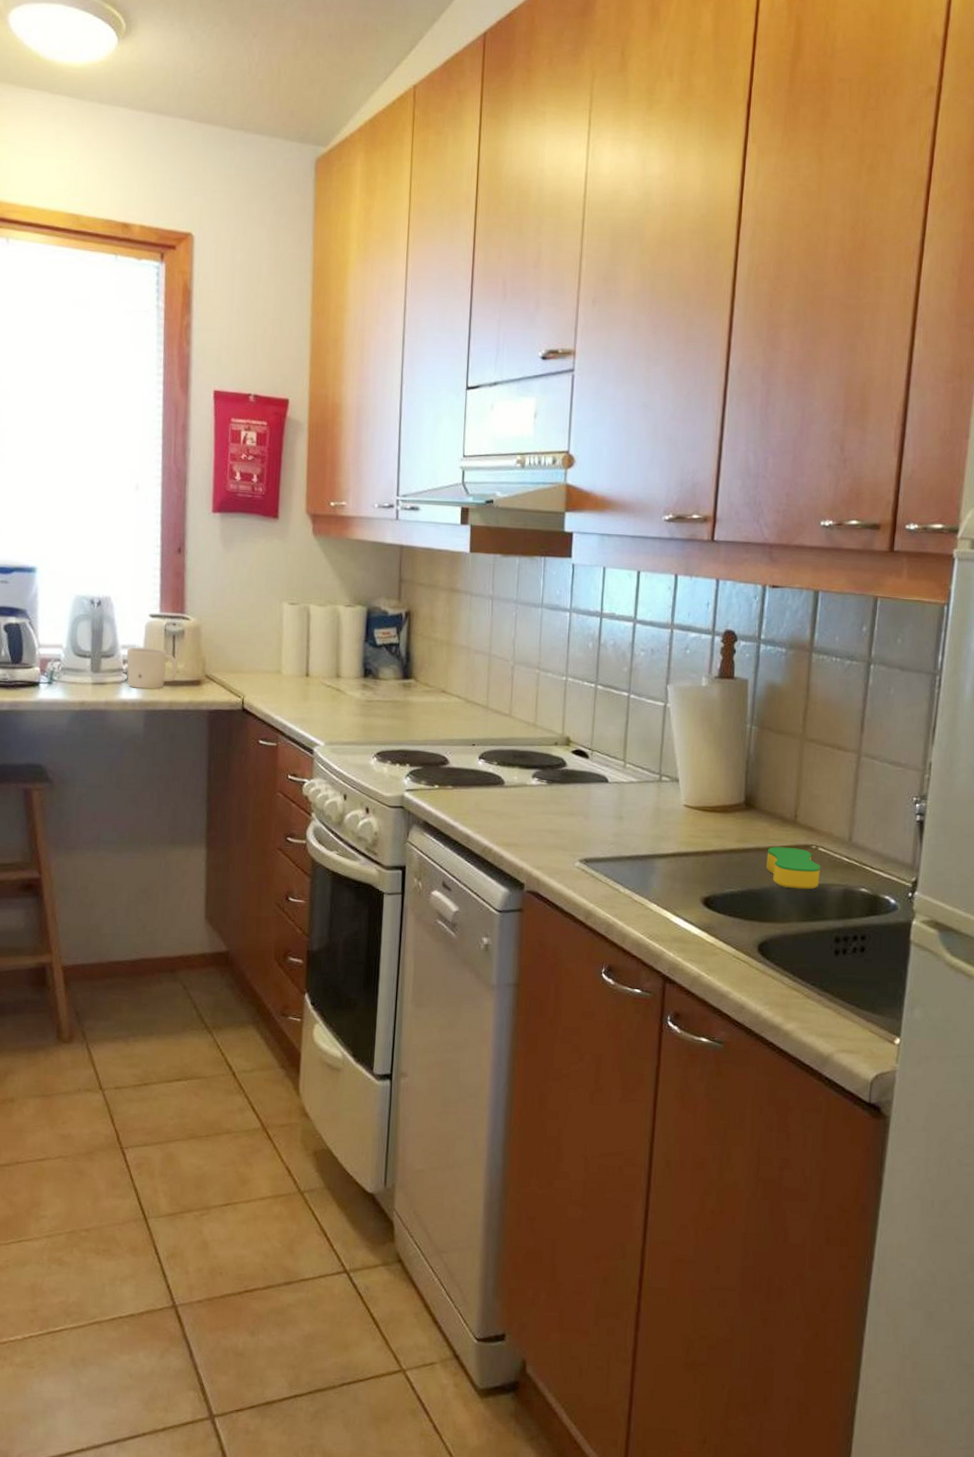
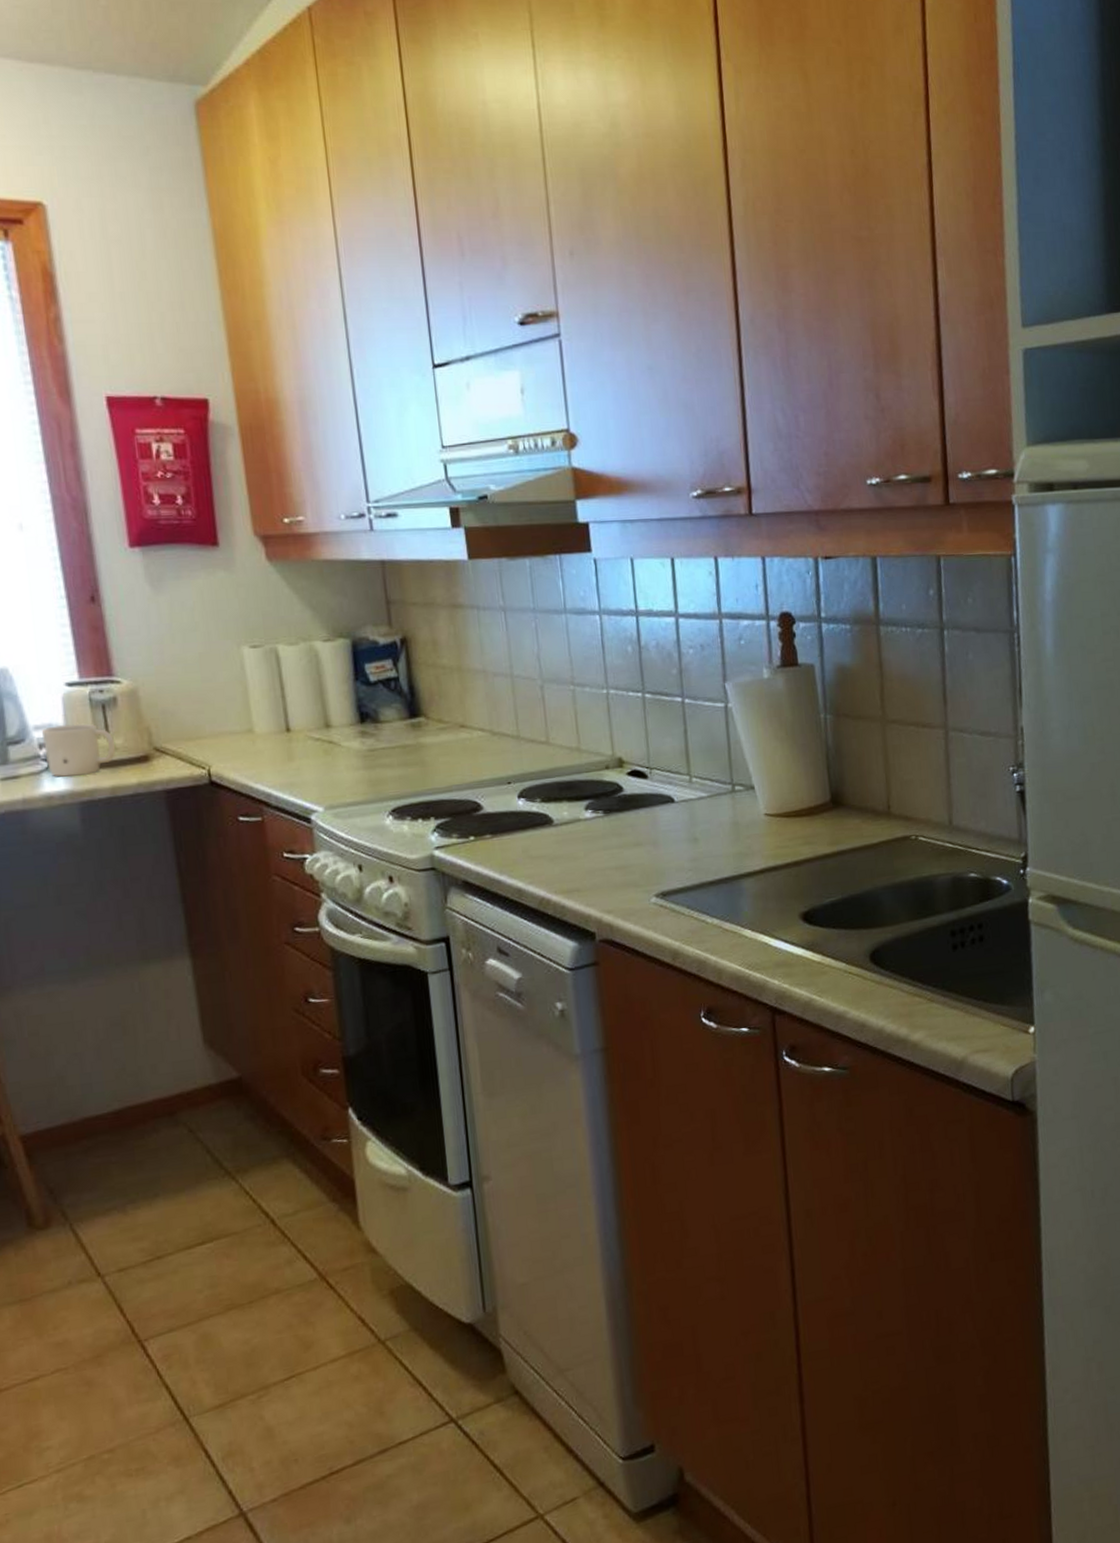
sponge: present [766,847,820,890] -> none [864,841,925,887]

